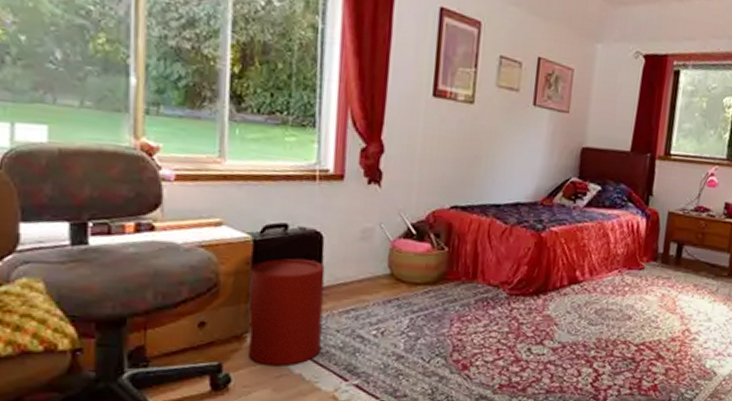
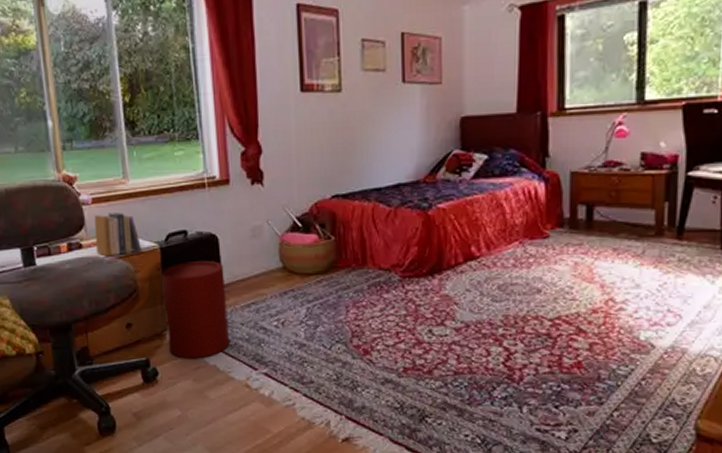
books: none [172,194,232,244] -> present [94,213,143,257]

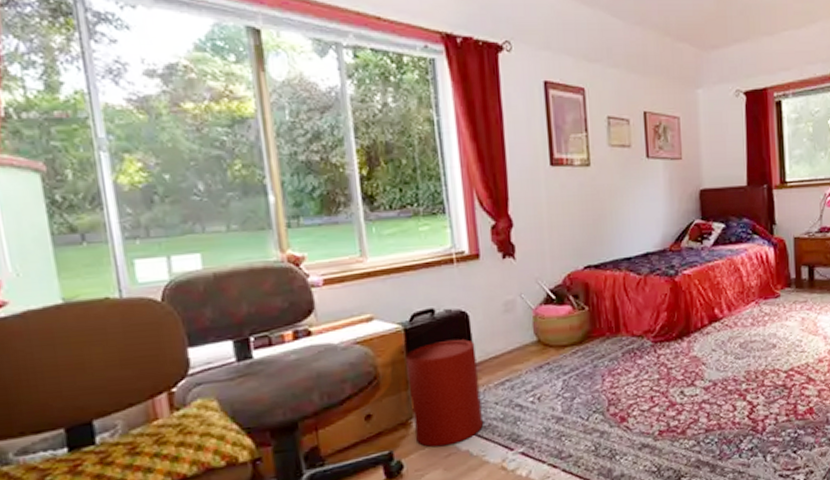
books: present [94,213,143,257] -> none [326,293,384,343]

